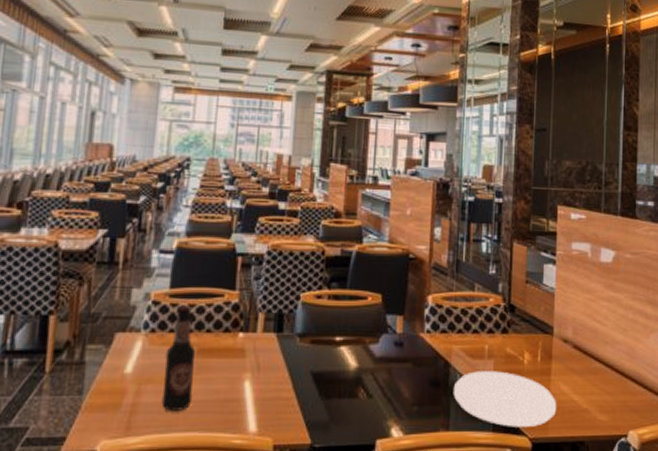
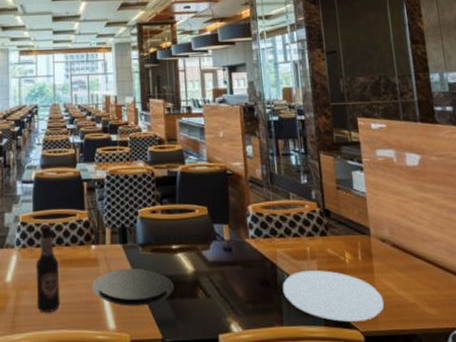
plate: none [232,361,333,406] -> present [91,268,174,306]

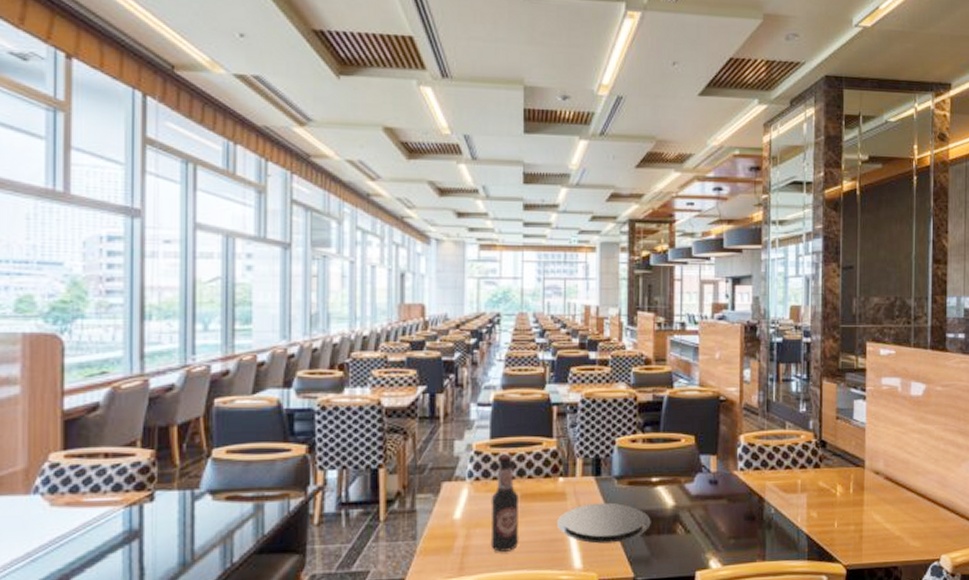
plate: present [282,270,384,322] -> none [768,504,869,556]

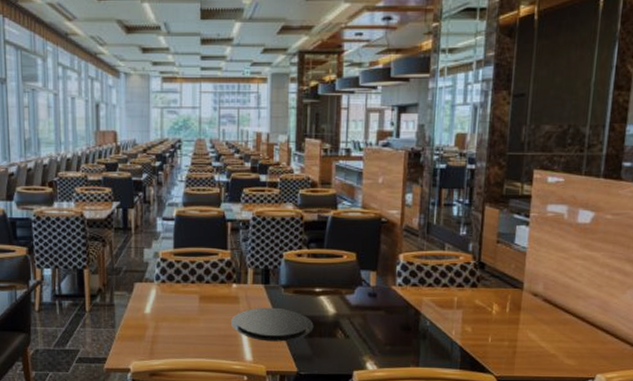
bottle: present [490,454,520,552] -> none [175,262,199,342]

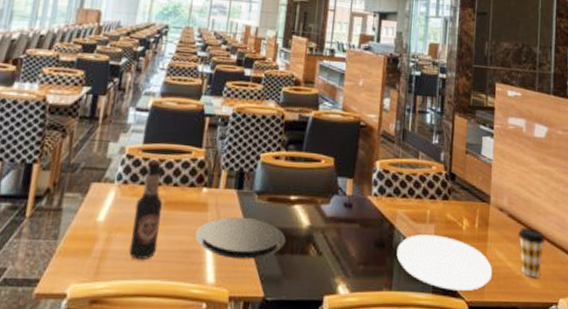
bottle: none [175,262,199,342] -> present [128,160,164,259]
plate: none [423,319,523,367] -> present [396,234,492,291]
coffee cup: none [554,310,584,356] -> present [518,227,545,278]

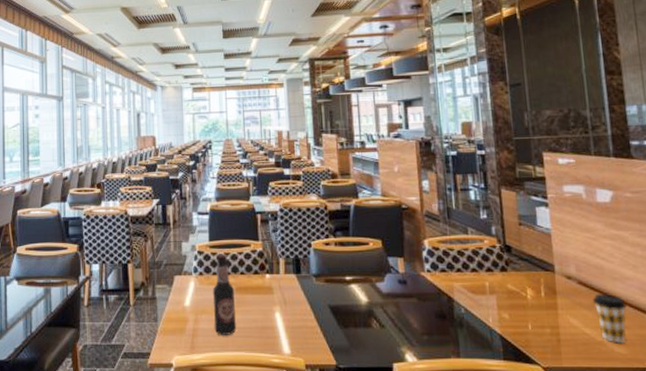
plate: present [194,216,286,259] -> none [266,297,348,333]
plate: present [396,234,492,291] -> none [459,305,568,357]

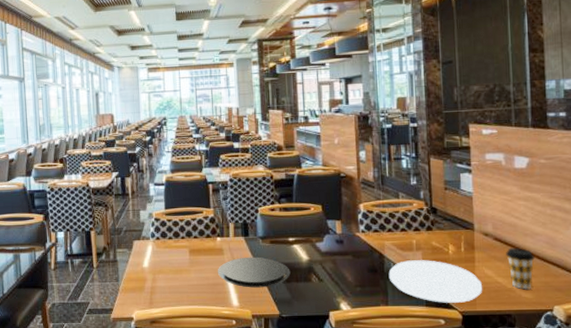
bottle: present [212,254,237,335] -> none [168,220,191,292]
plate: none [266,297,348,333] -> present [217,256,291,288]
plate: none [459,305,568,357] -> present [388,260,482,303]

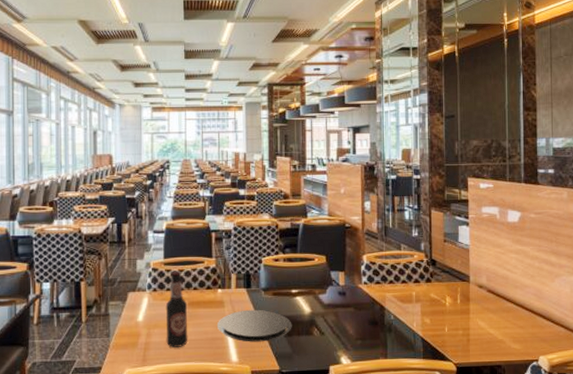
bottle: none [168,220,191,292] -> present [165,270,188,348]
plate: present [388,260,482,303] -> none [388,312,475,355]
coffee cup: present [506,247,535,290] -> none [498,299,524,341]

